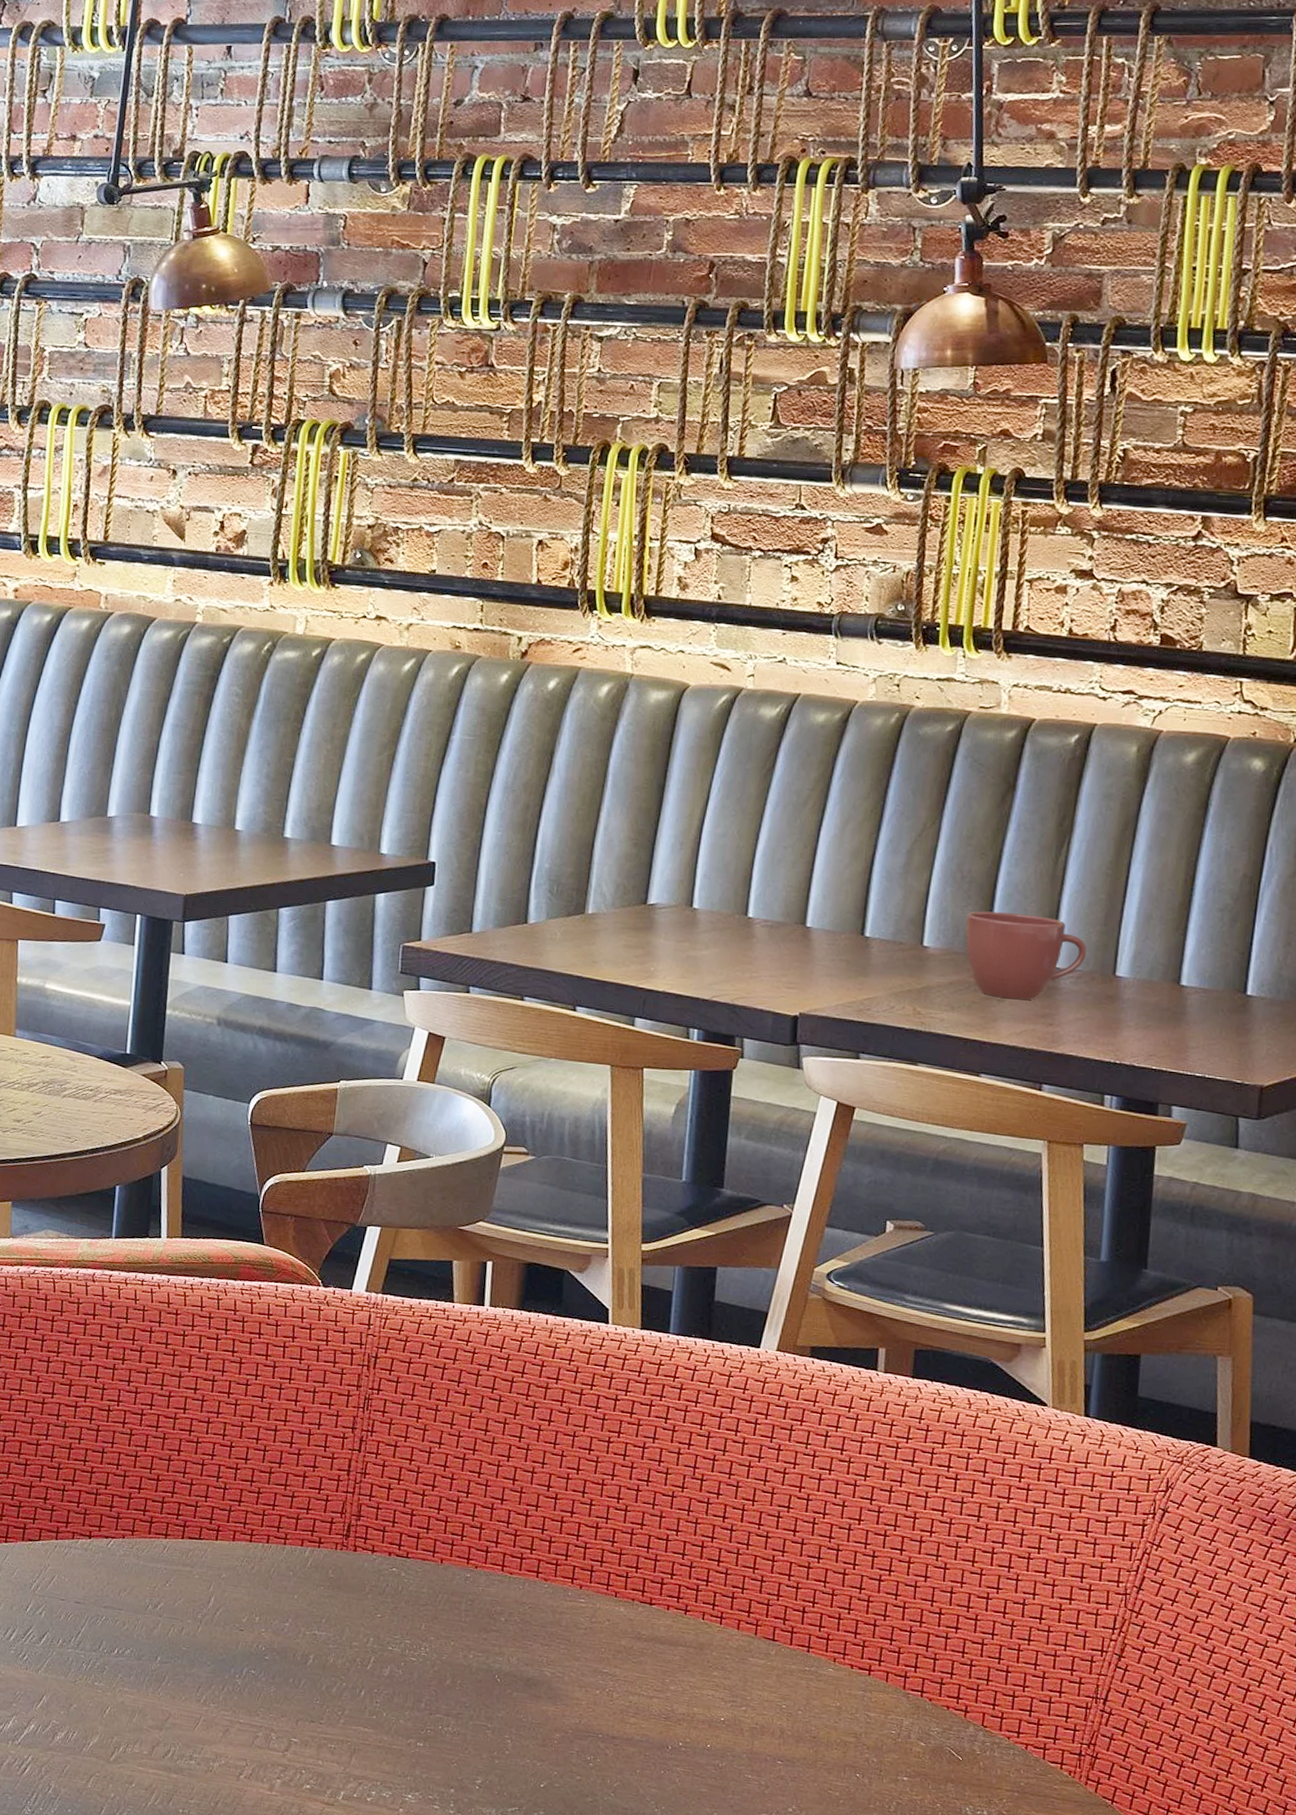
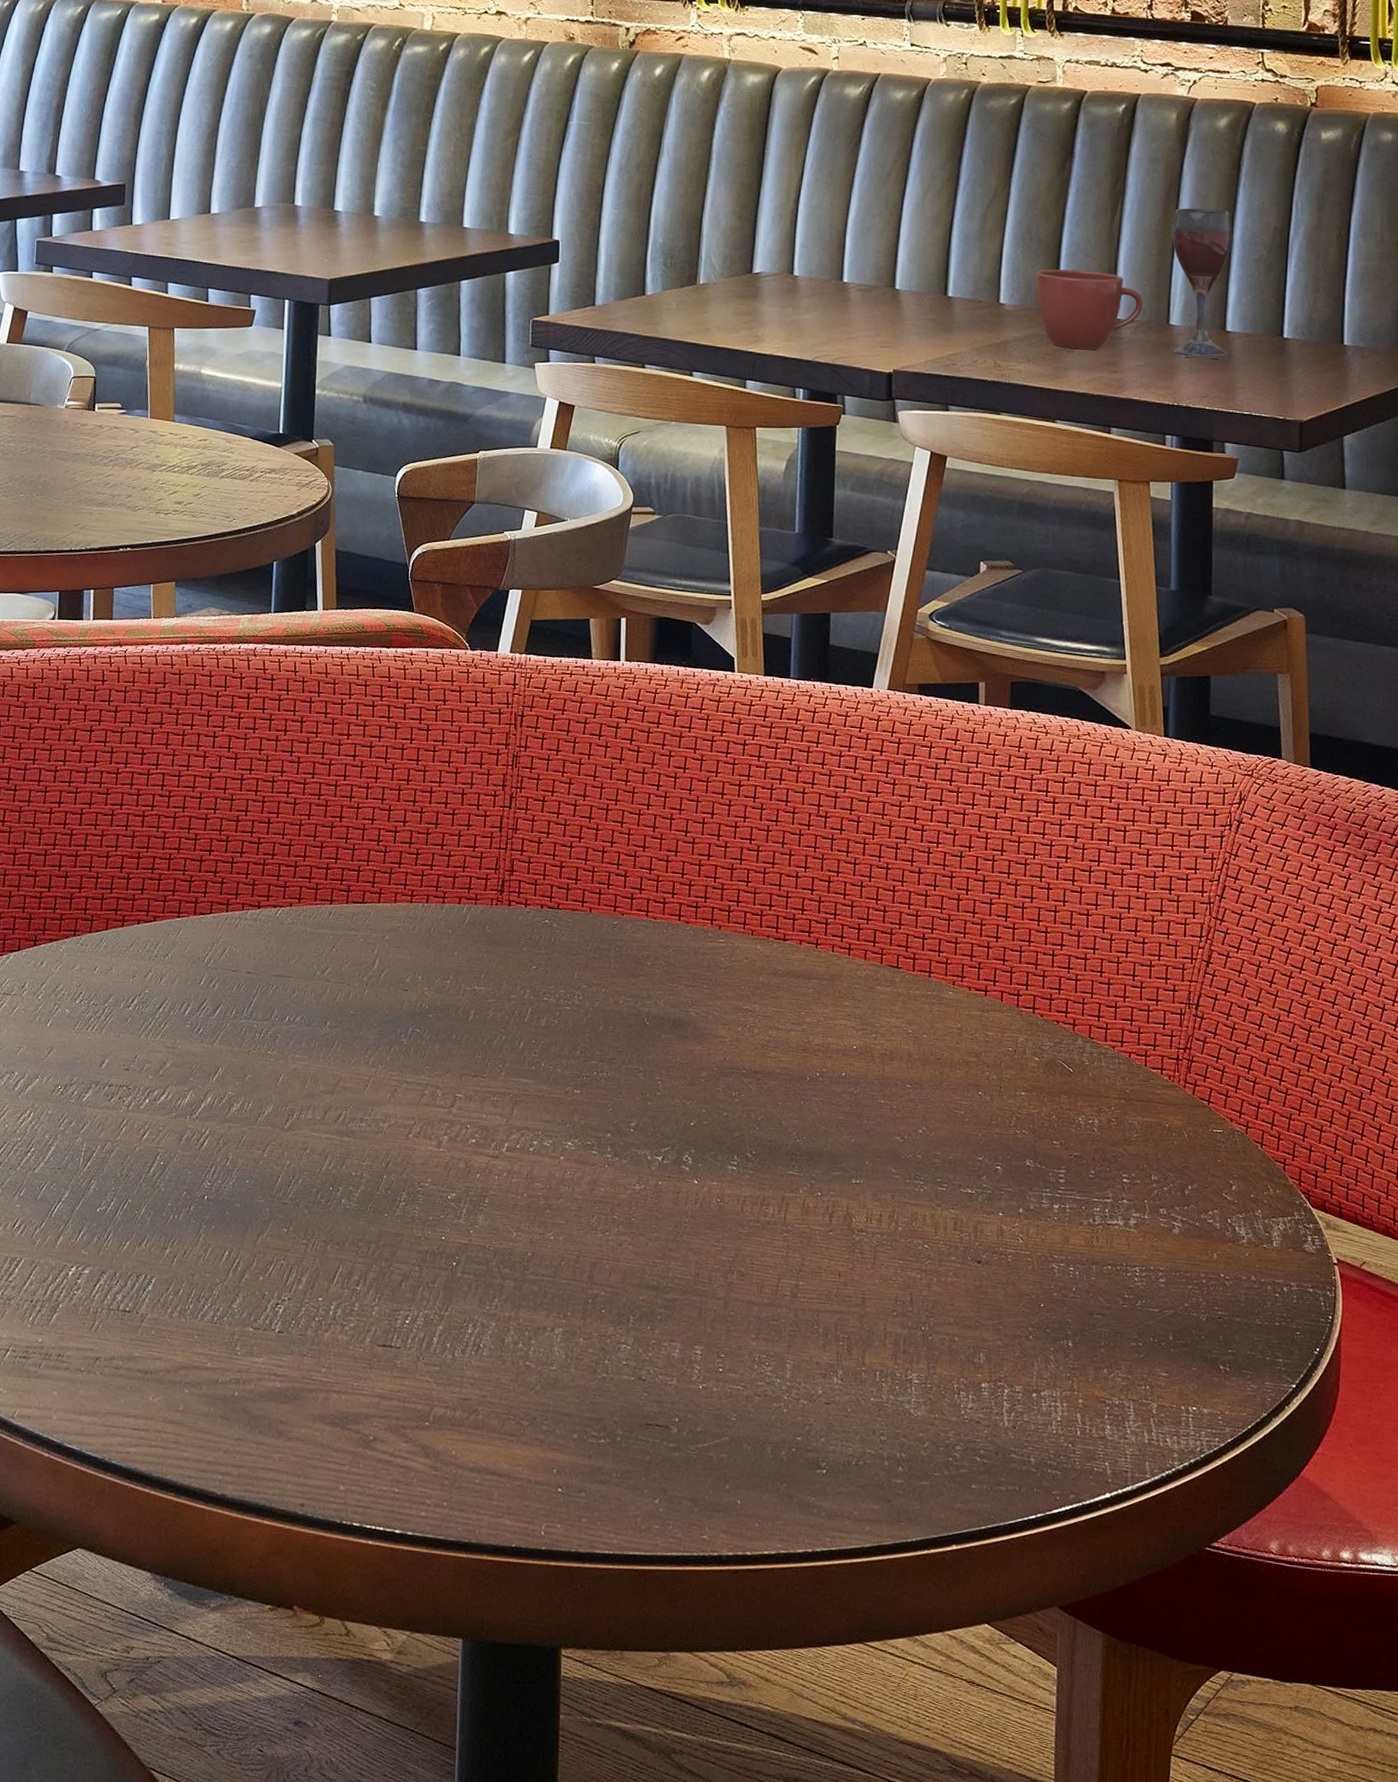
cup: none [1117,850,1195,1015] -> present [1171,208,1232,359]

